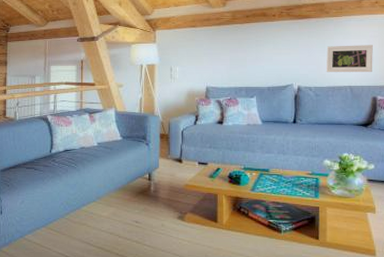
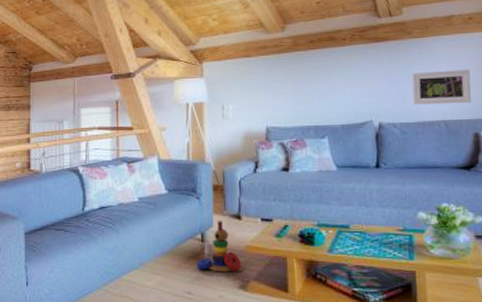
stacking toy: none [143,163,181,206] -> present [196,221,242,272]

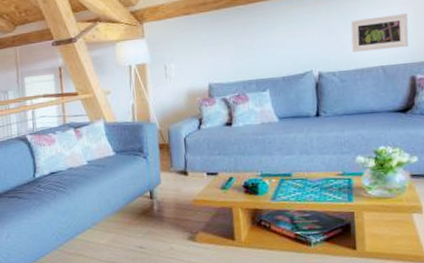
stacking toy: present [196,221,242,272] -> none [146,178,190,226]

